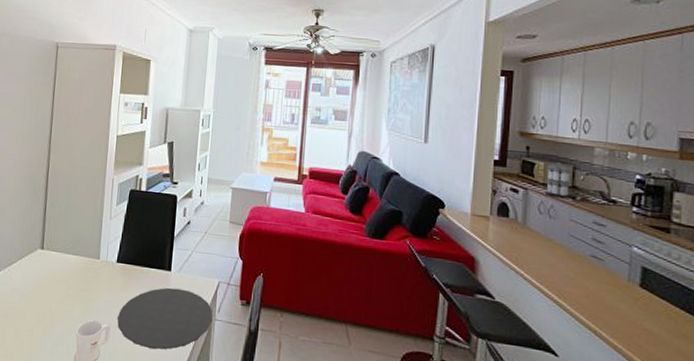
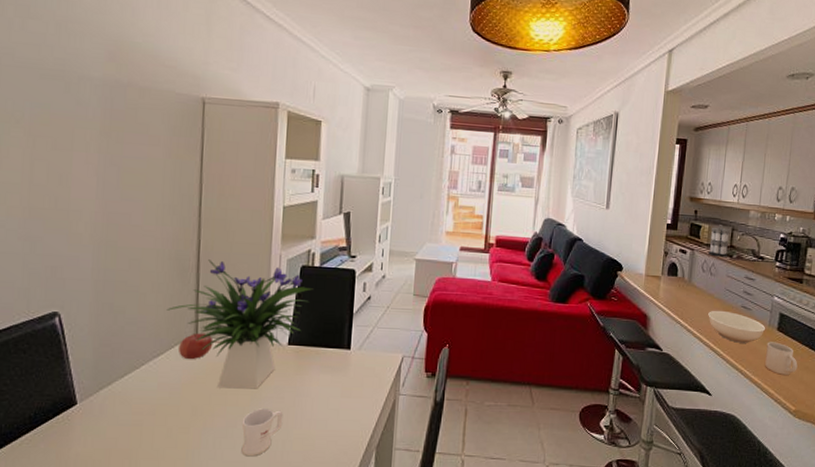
flower arrangement: none [20,181,140,302] -> present [166,260,313,389]
fruit: none [27,245,56,270] -> present [177,333,214,360]
placemat: present [117,288,213,349] -> none [291,366,397,430]
bowl: none [549,257,624,299] -> present [708,310,766,343]
mug: none [626,299,671,342] -> present [765,342,798,375]

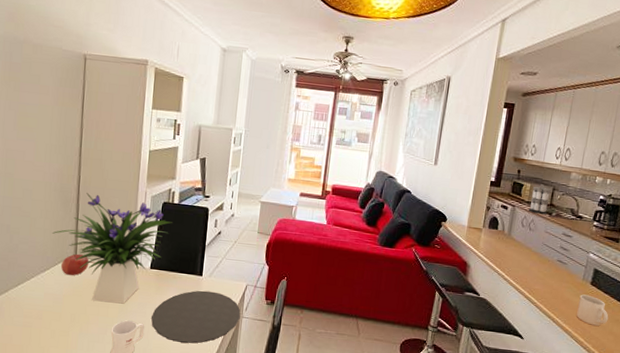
placemat: none [291,366,397,430] -> present [151,290,241,343]
bowl: present [708,310,766,343] -> none [524,262,580,294]

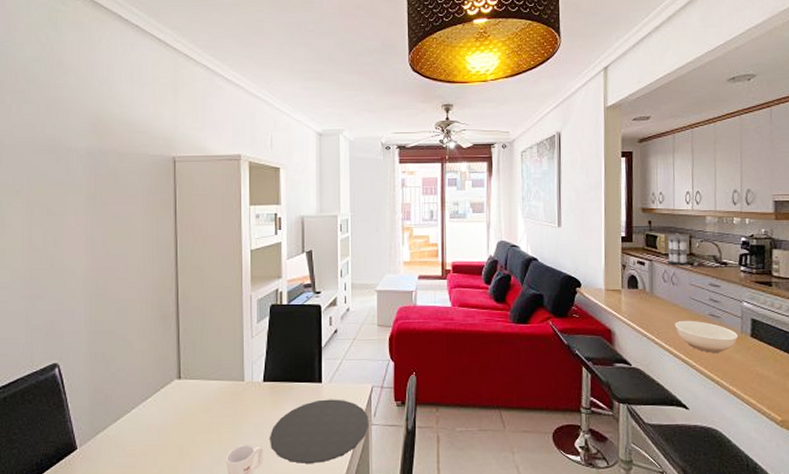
flower arrangement: present [52,193,172,304] -> none [152,305,283,427]
fruit: present [60,253,89,276] -> none [163,375,195,401]
bowl: none [524,262,580,294] -> present [675,320,738,353]
mug: present [576,294,609,326] -> none [742,349,778,383]

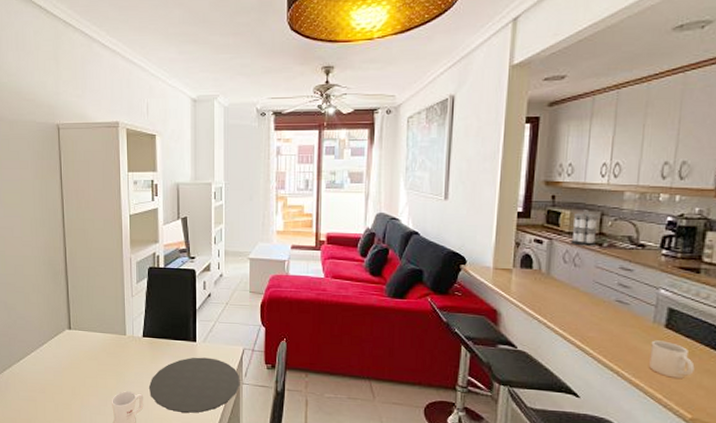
bowl: present [675,320,738,353] -> none [572,305,650,342]
mug: none [742,349,778,383] -> present [649,340,695,378]

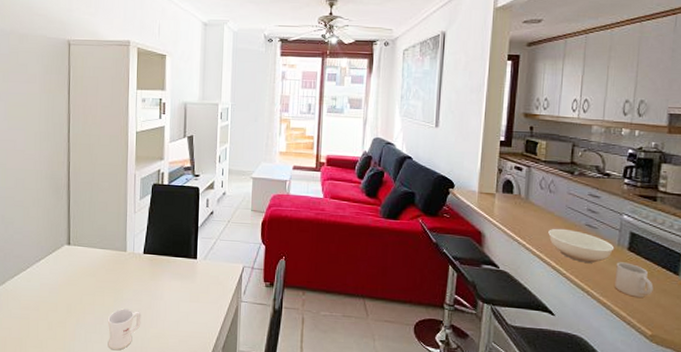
placemat: present [149,357,240,413] -> none [148,274,239,331]
spice rack: present [571,210,597,246] -> none [547,141,569,174]
bowl: none [572,305,650,342] -> present [548,228,615,263]

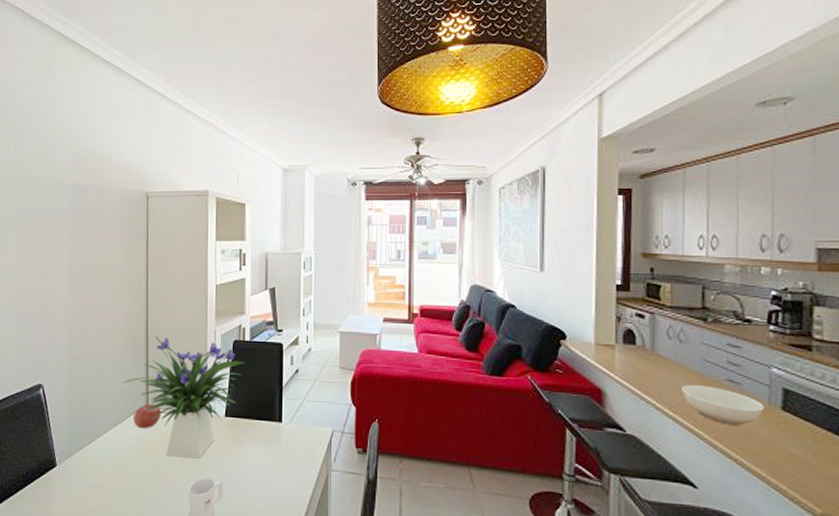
flower arrangement: none [45,179,163,292] -> present [123,336,245,459]
fruit: none [55,241,83,265] -> present [133,404,162,429]
mug: present [615,262,654,297] -> none [769,424,819,467]

